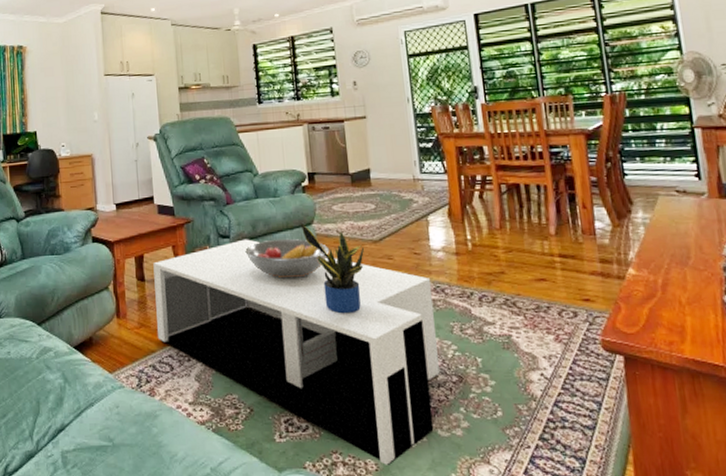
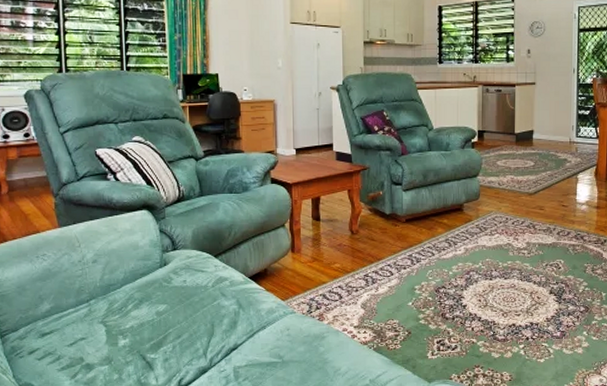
coffee table: present [153,239,440,465] -> none [329,187,574,376]
fruit bowl: present [245,239,330,278] -> none [415,189,491,223]
potted plant: present [300,224,364,314] -> none [467,176,520,254]

